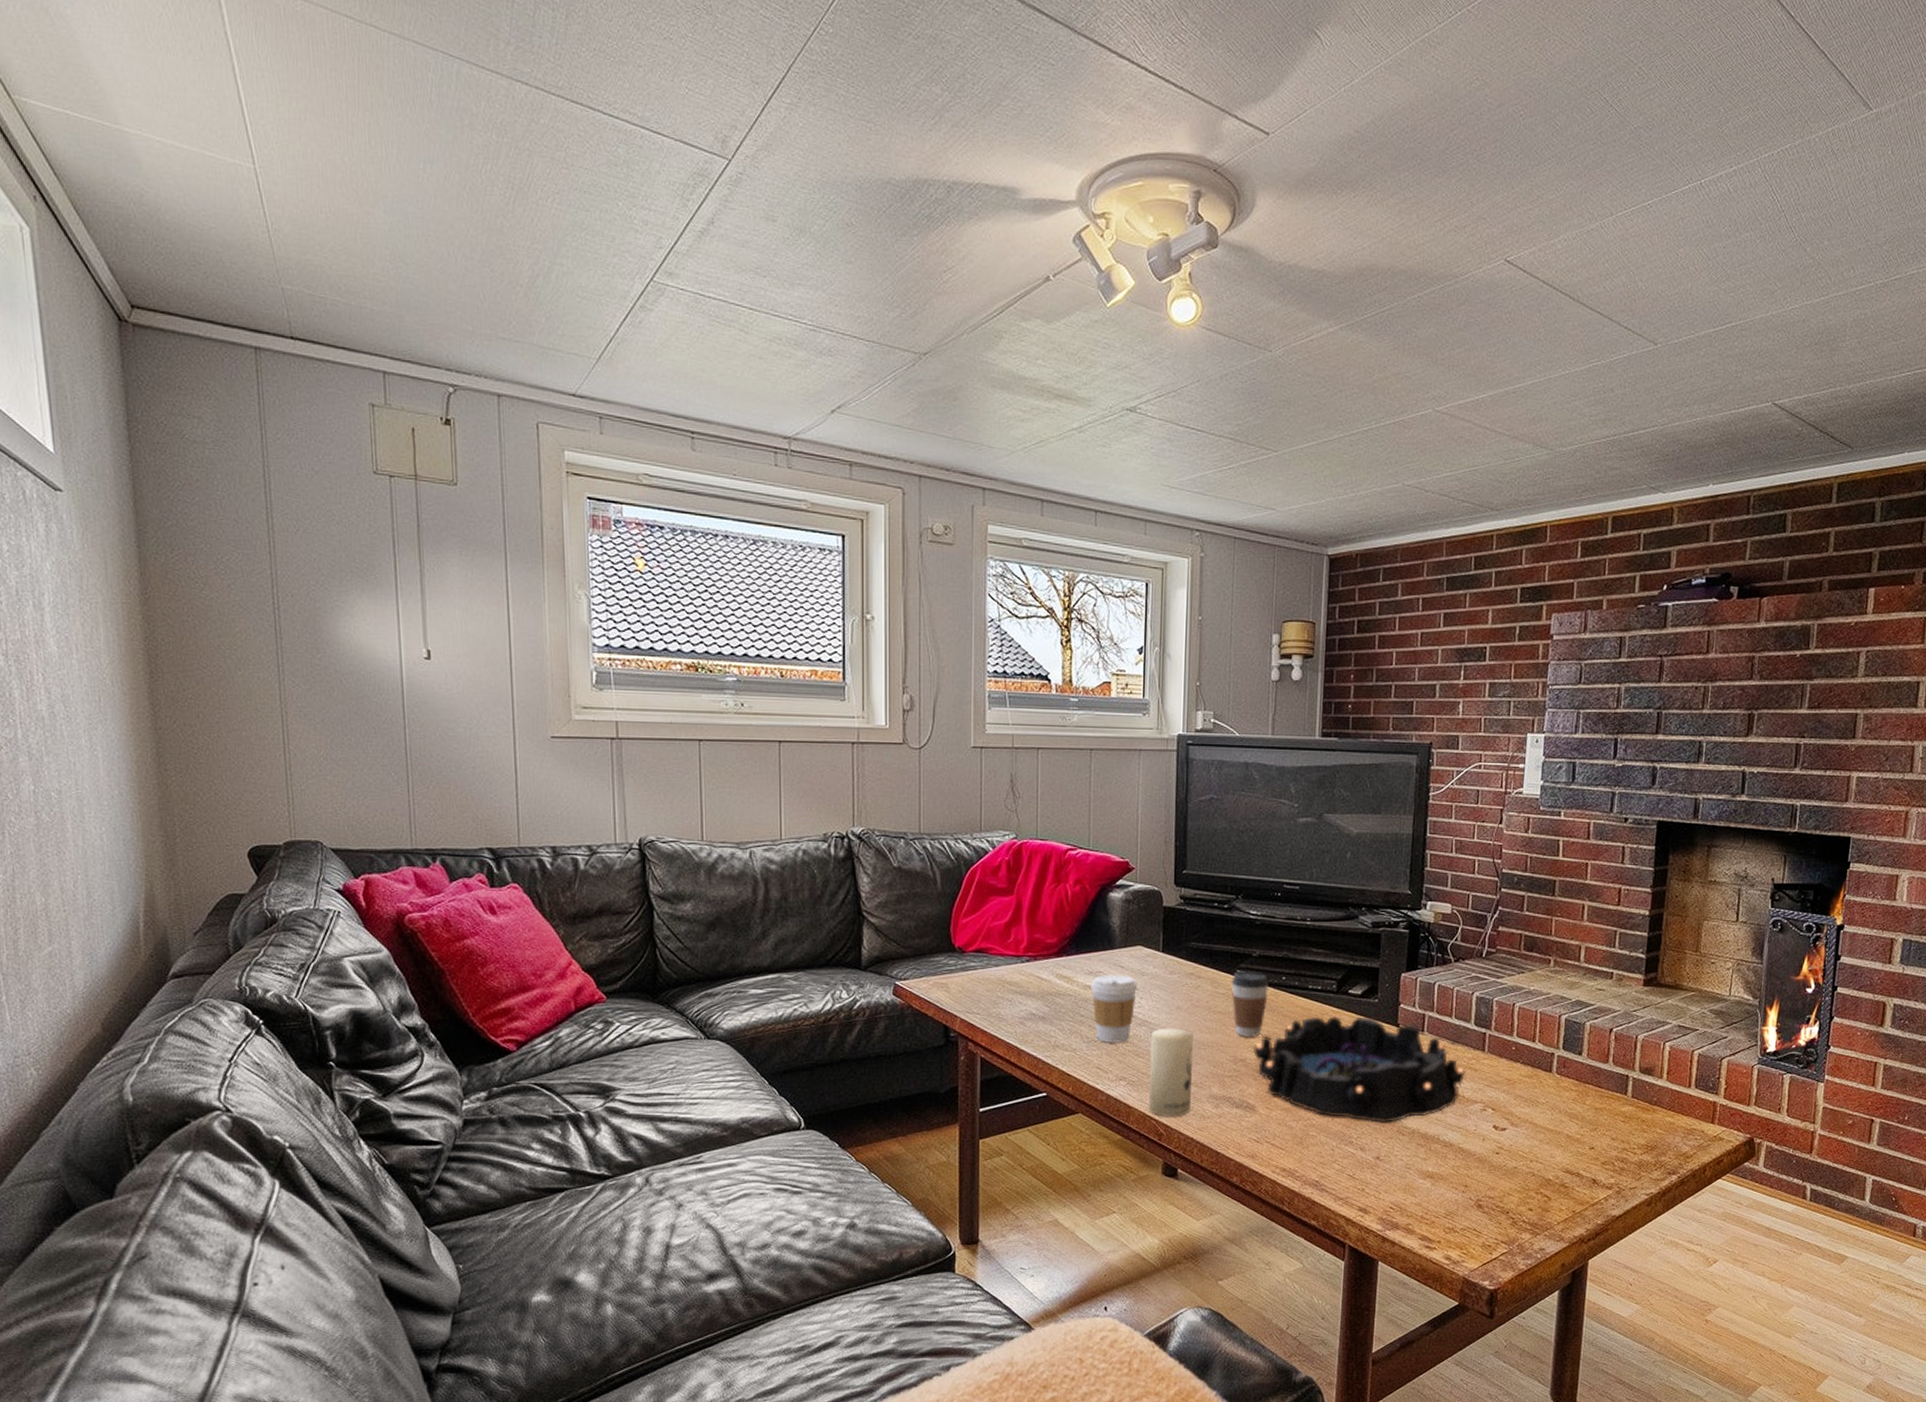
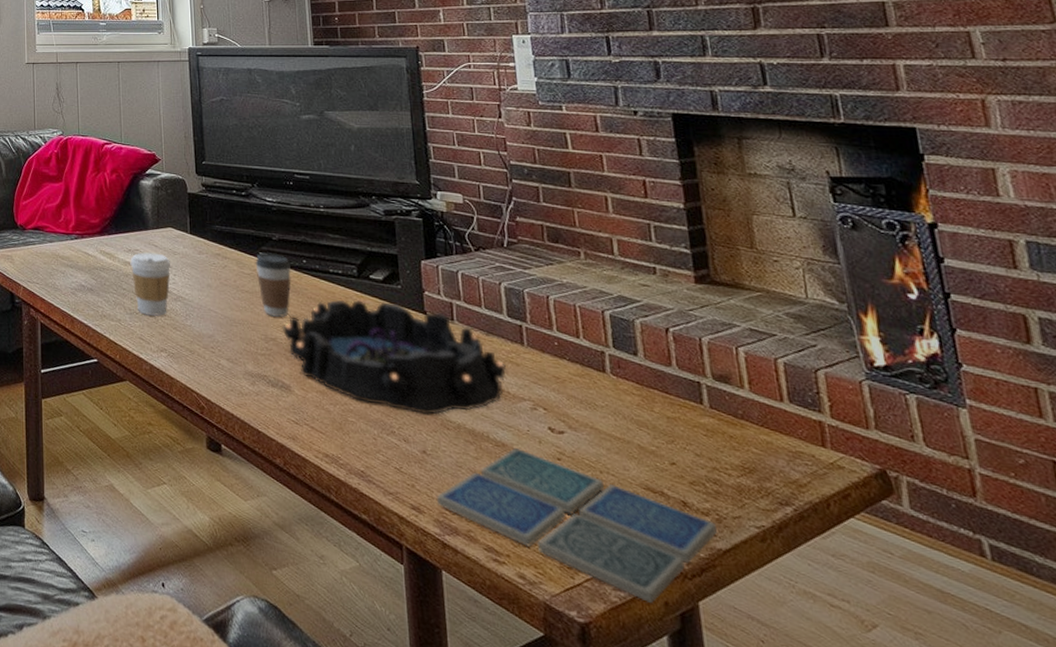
candle: present [1148,1028,1193,1117] -> none [185,304,229,392]
drink coaster: none [1383,1147,1615,1266] -> present [437,448,717,603]

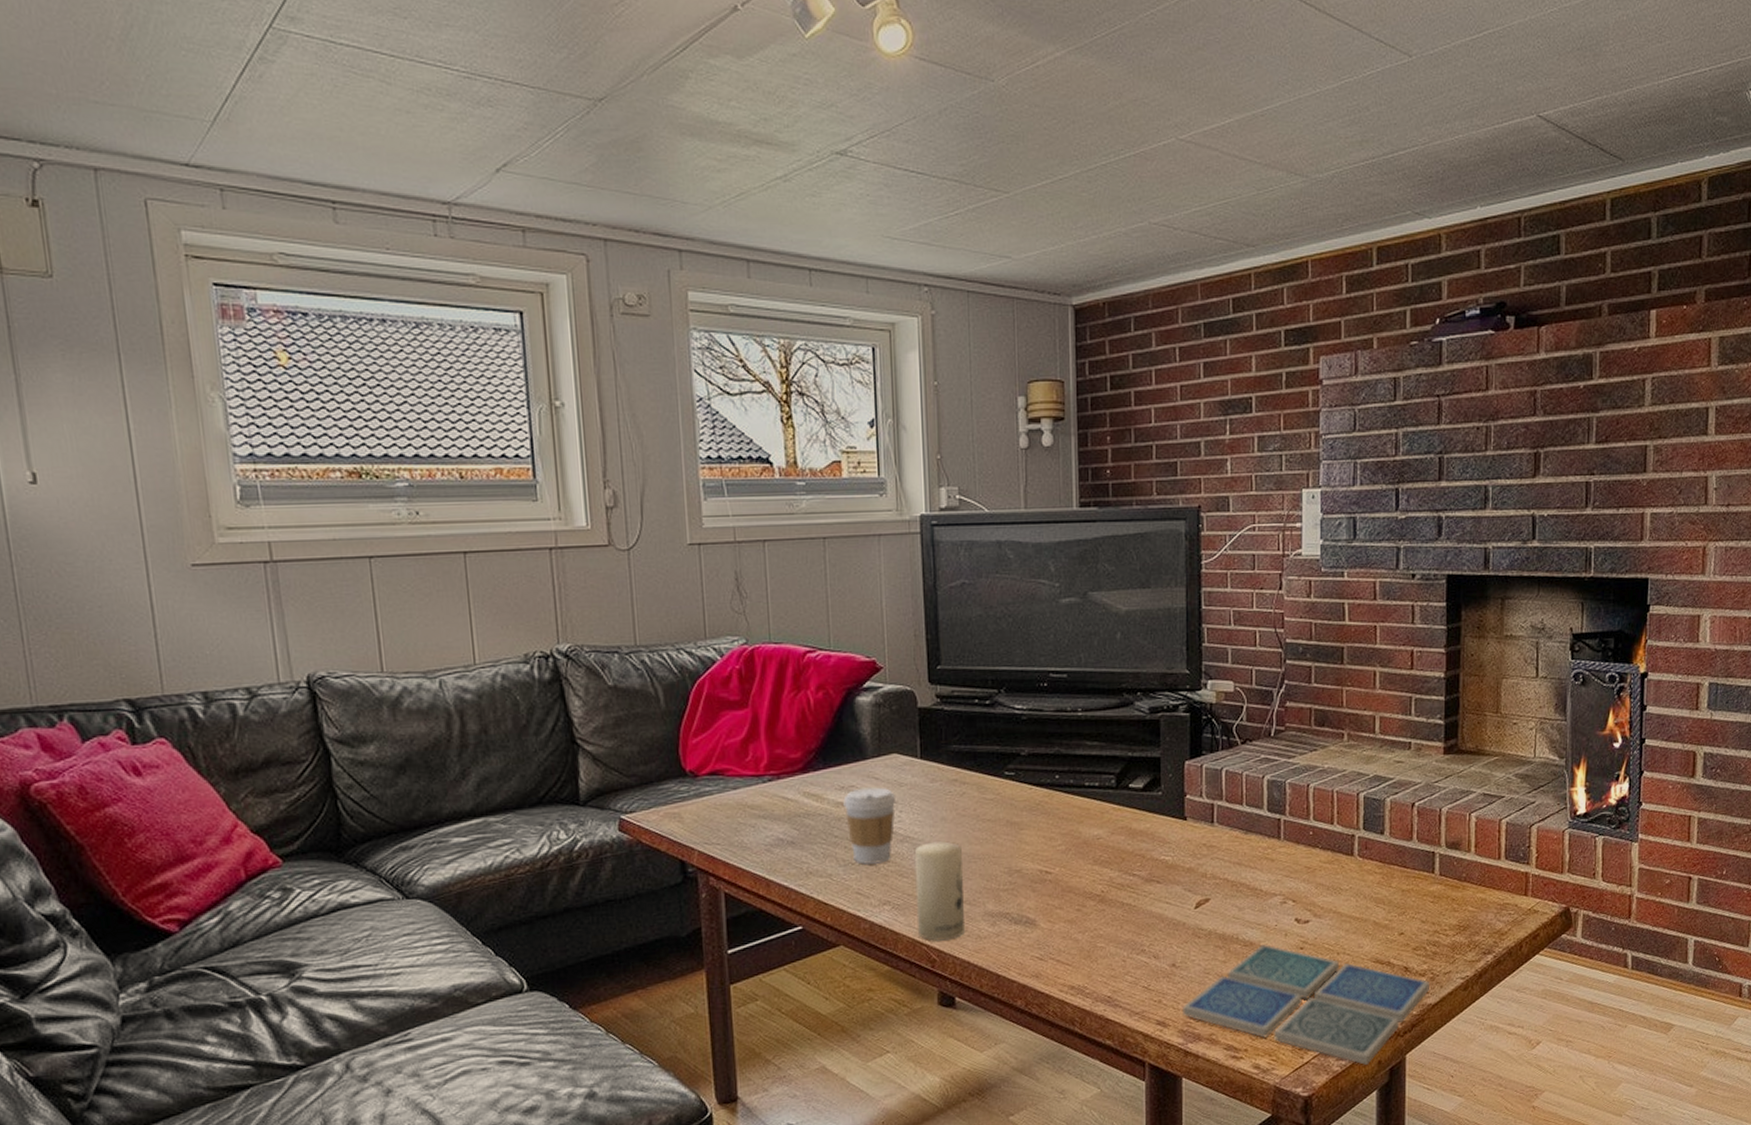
candle: none [185,304,229,392] -> present [914,841,966,941]
coffee cup: present [255,252,292,317] -> none [999,771,1042,845]
decorative bowl: present [283,300,507,415] -> none [1029,811,1262,927]

